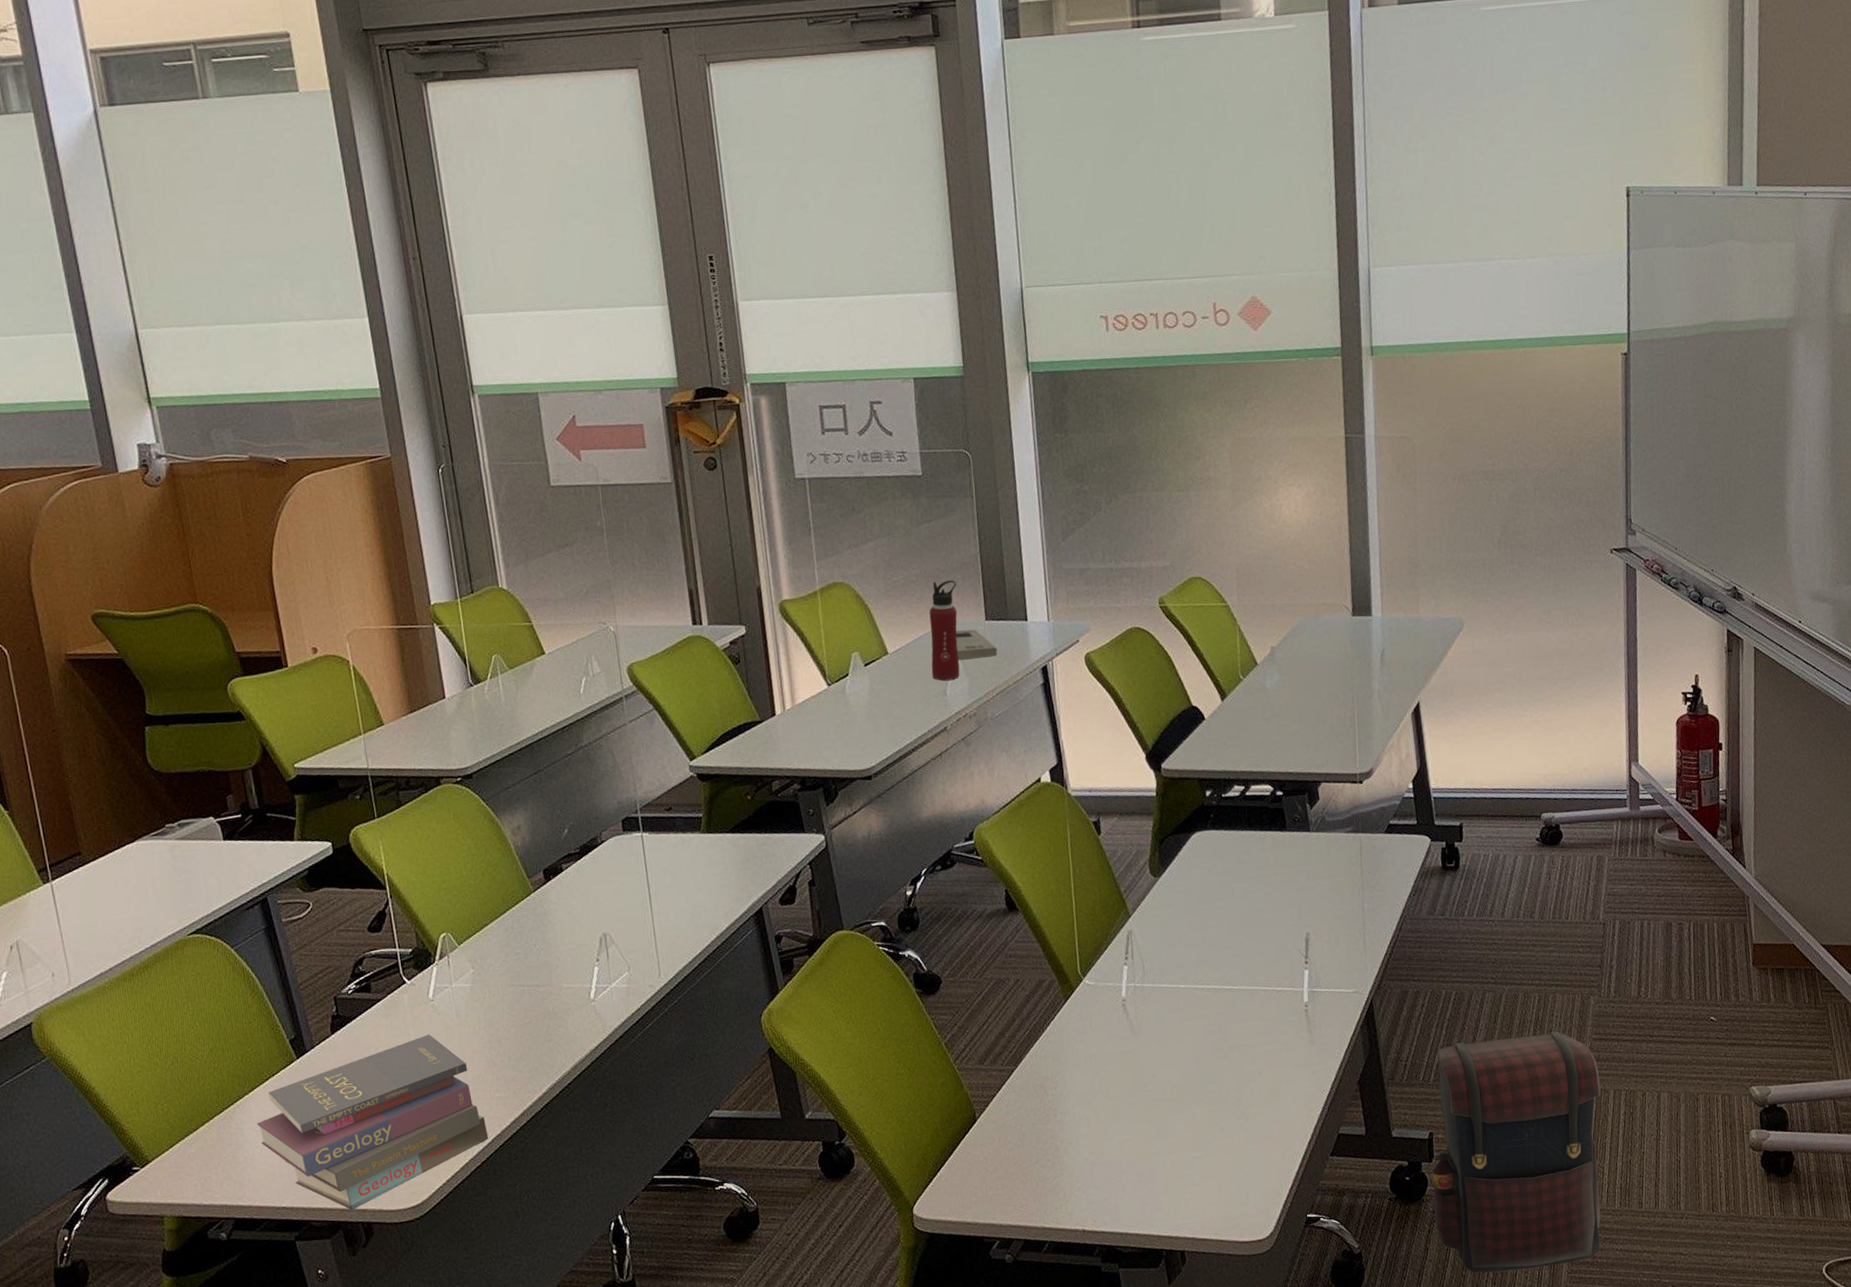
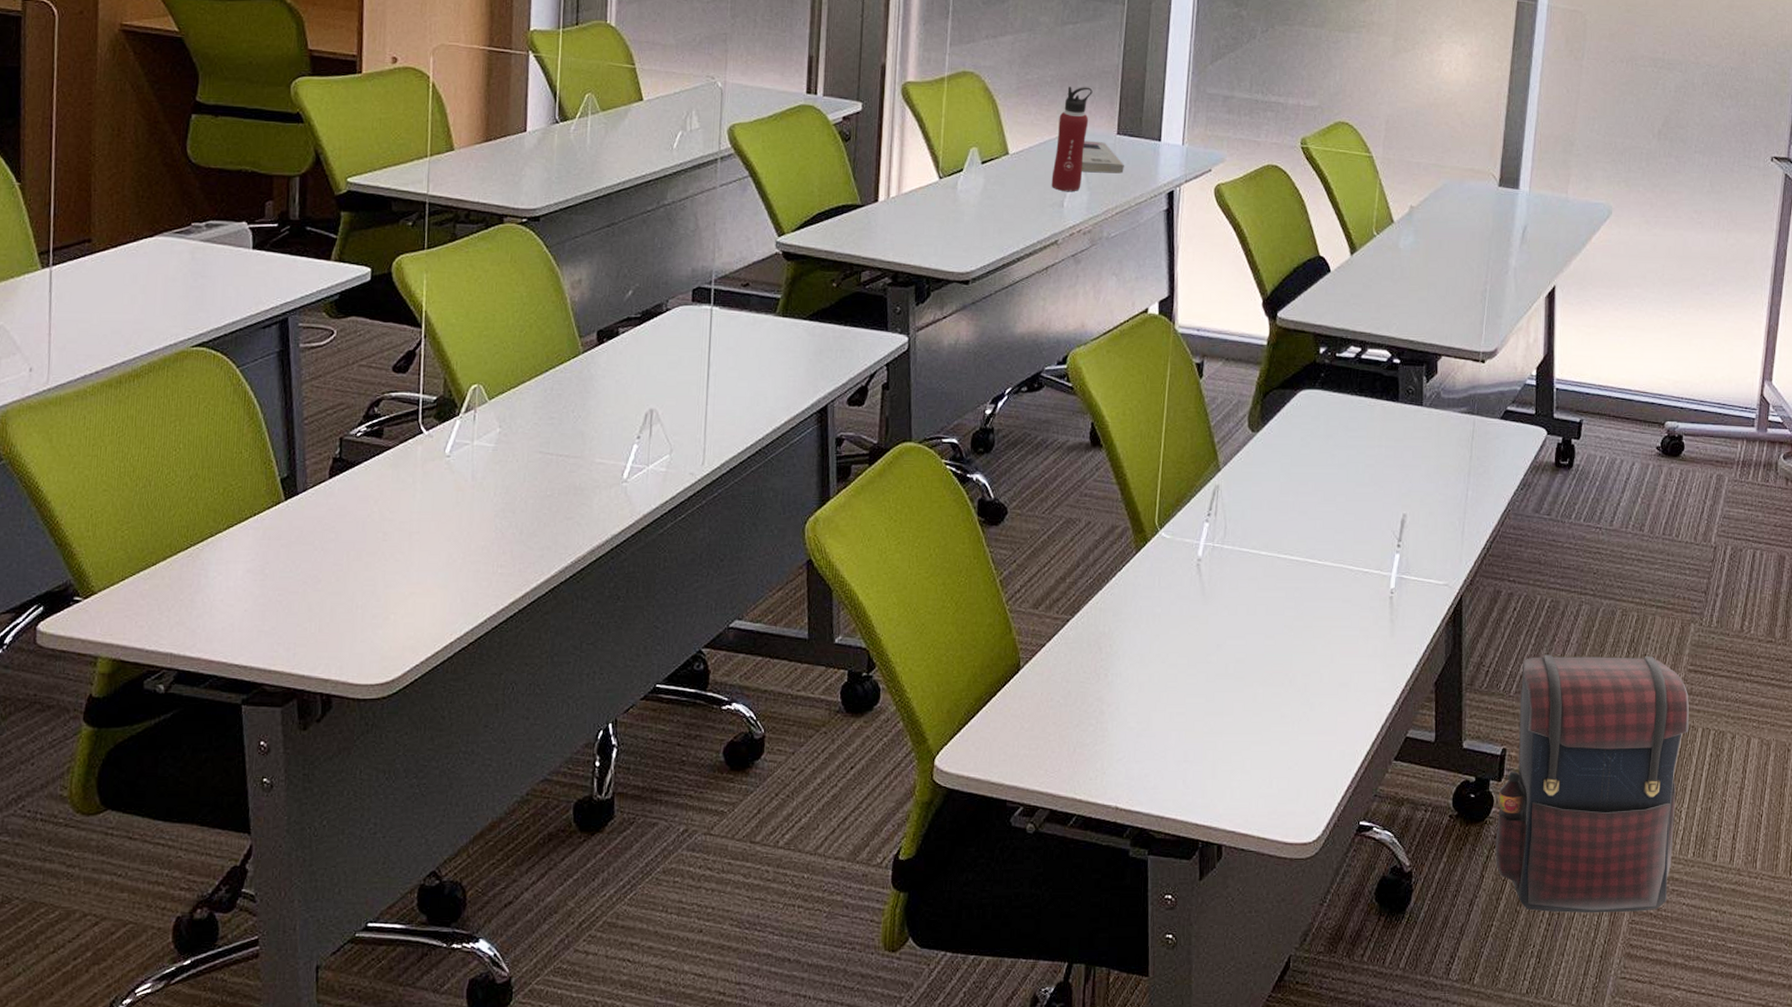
books: present [257,1034,489,1210] -> none [225,493,482,678]

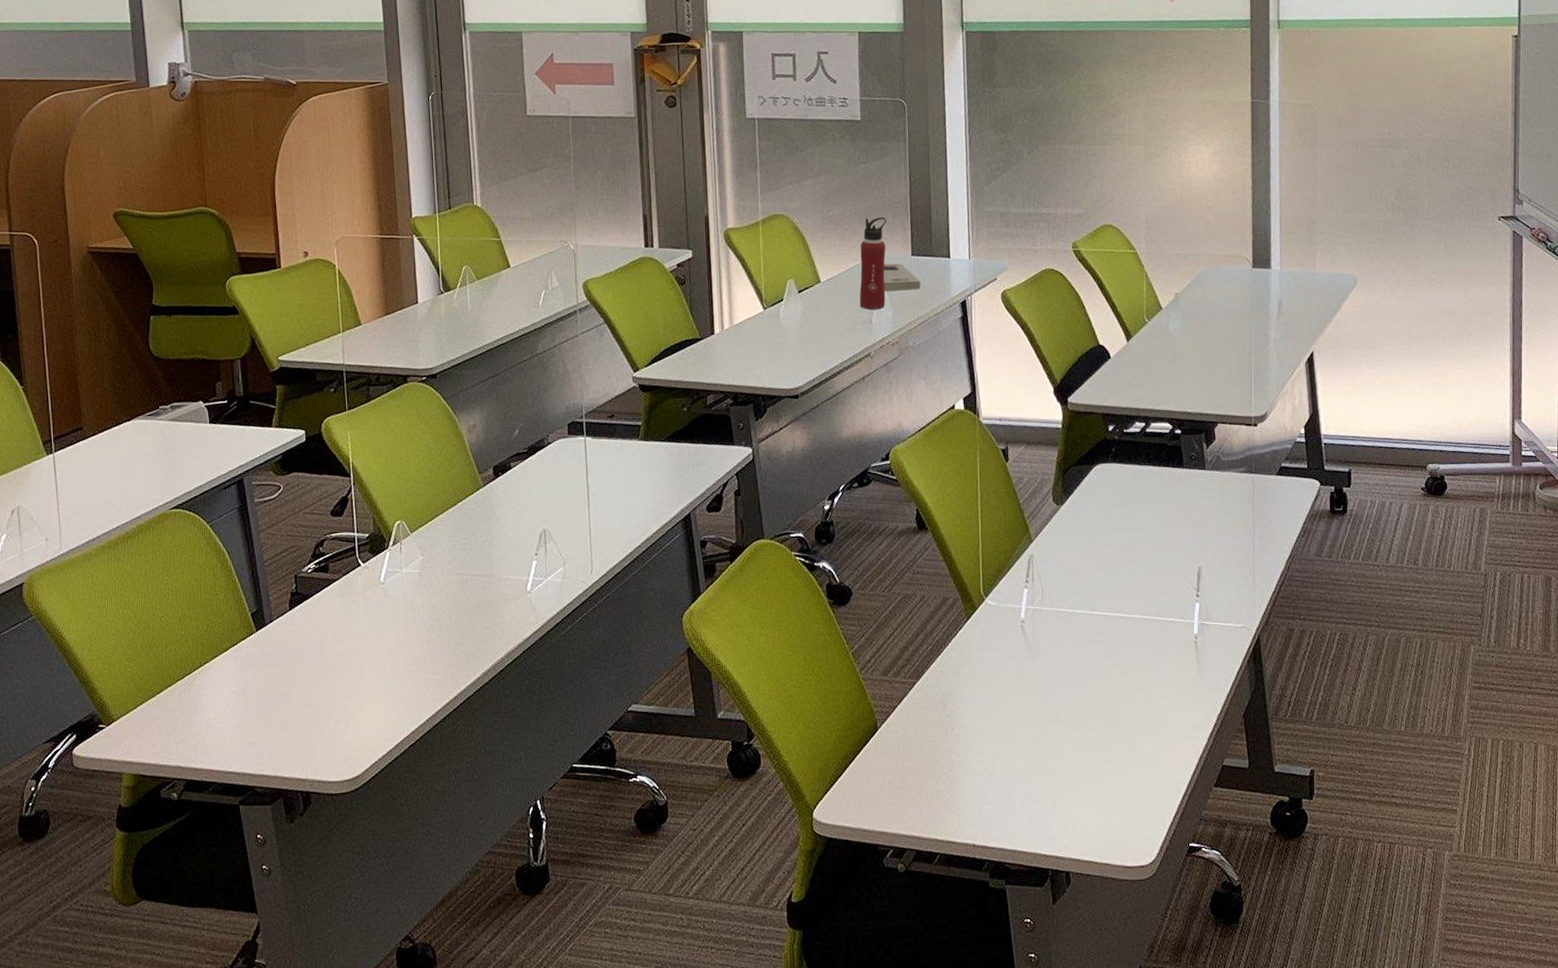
satchel: present [1495,654,1690,913] -> none [1311,677,1480,914]

